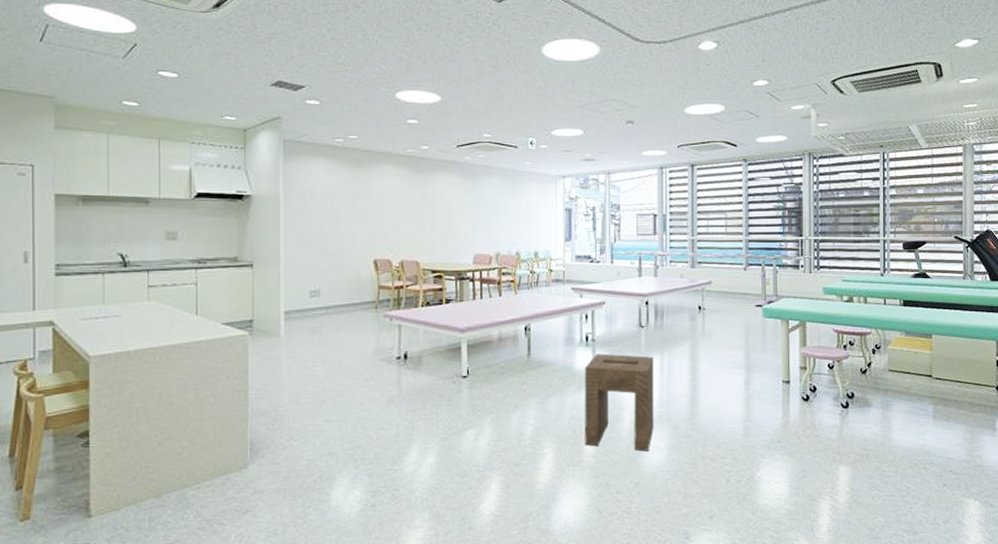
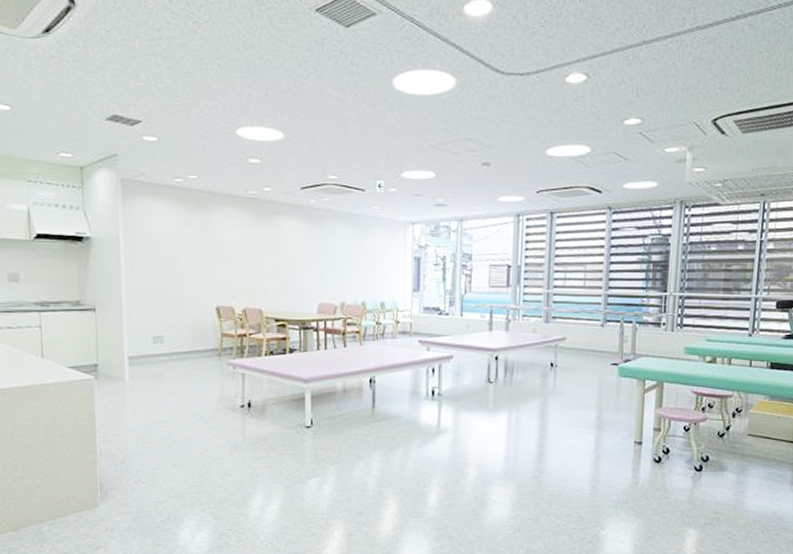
stool: present [584,353,654,452] -> none [428,408,501,506]

